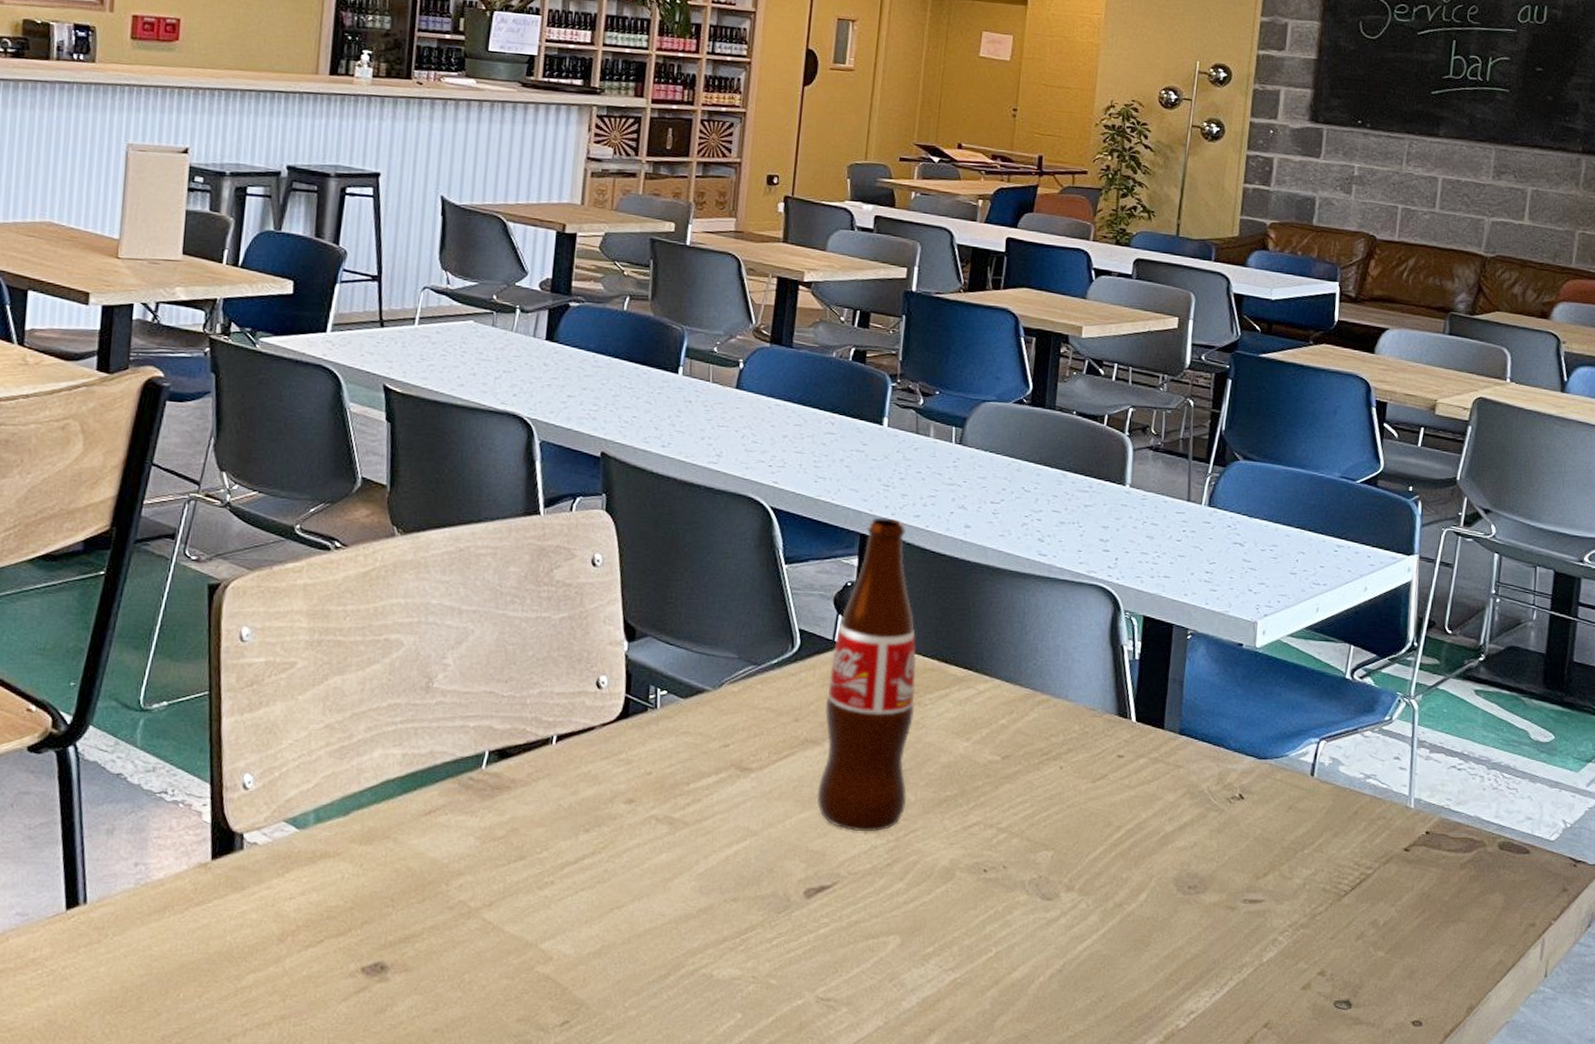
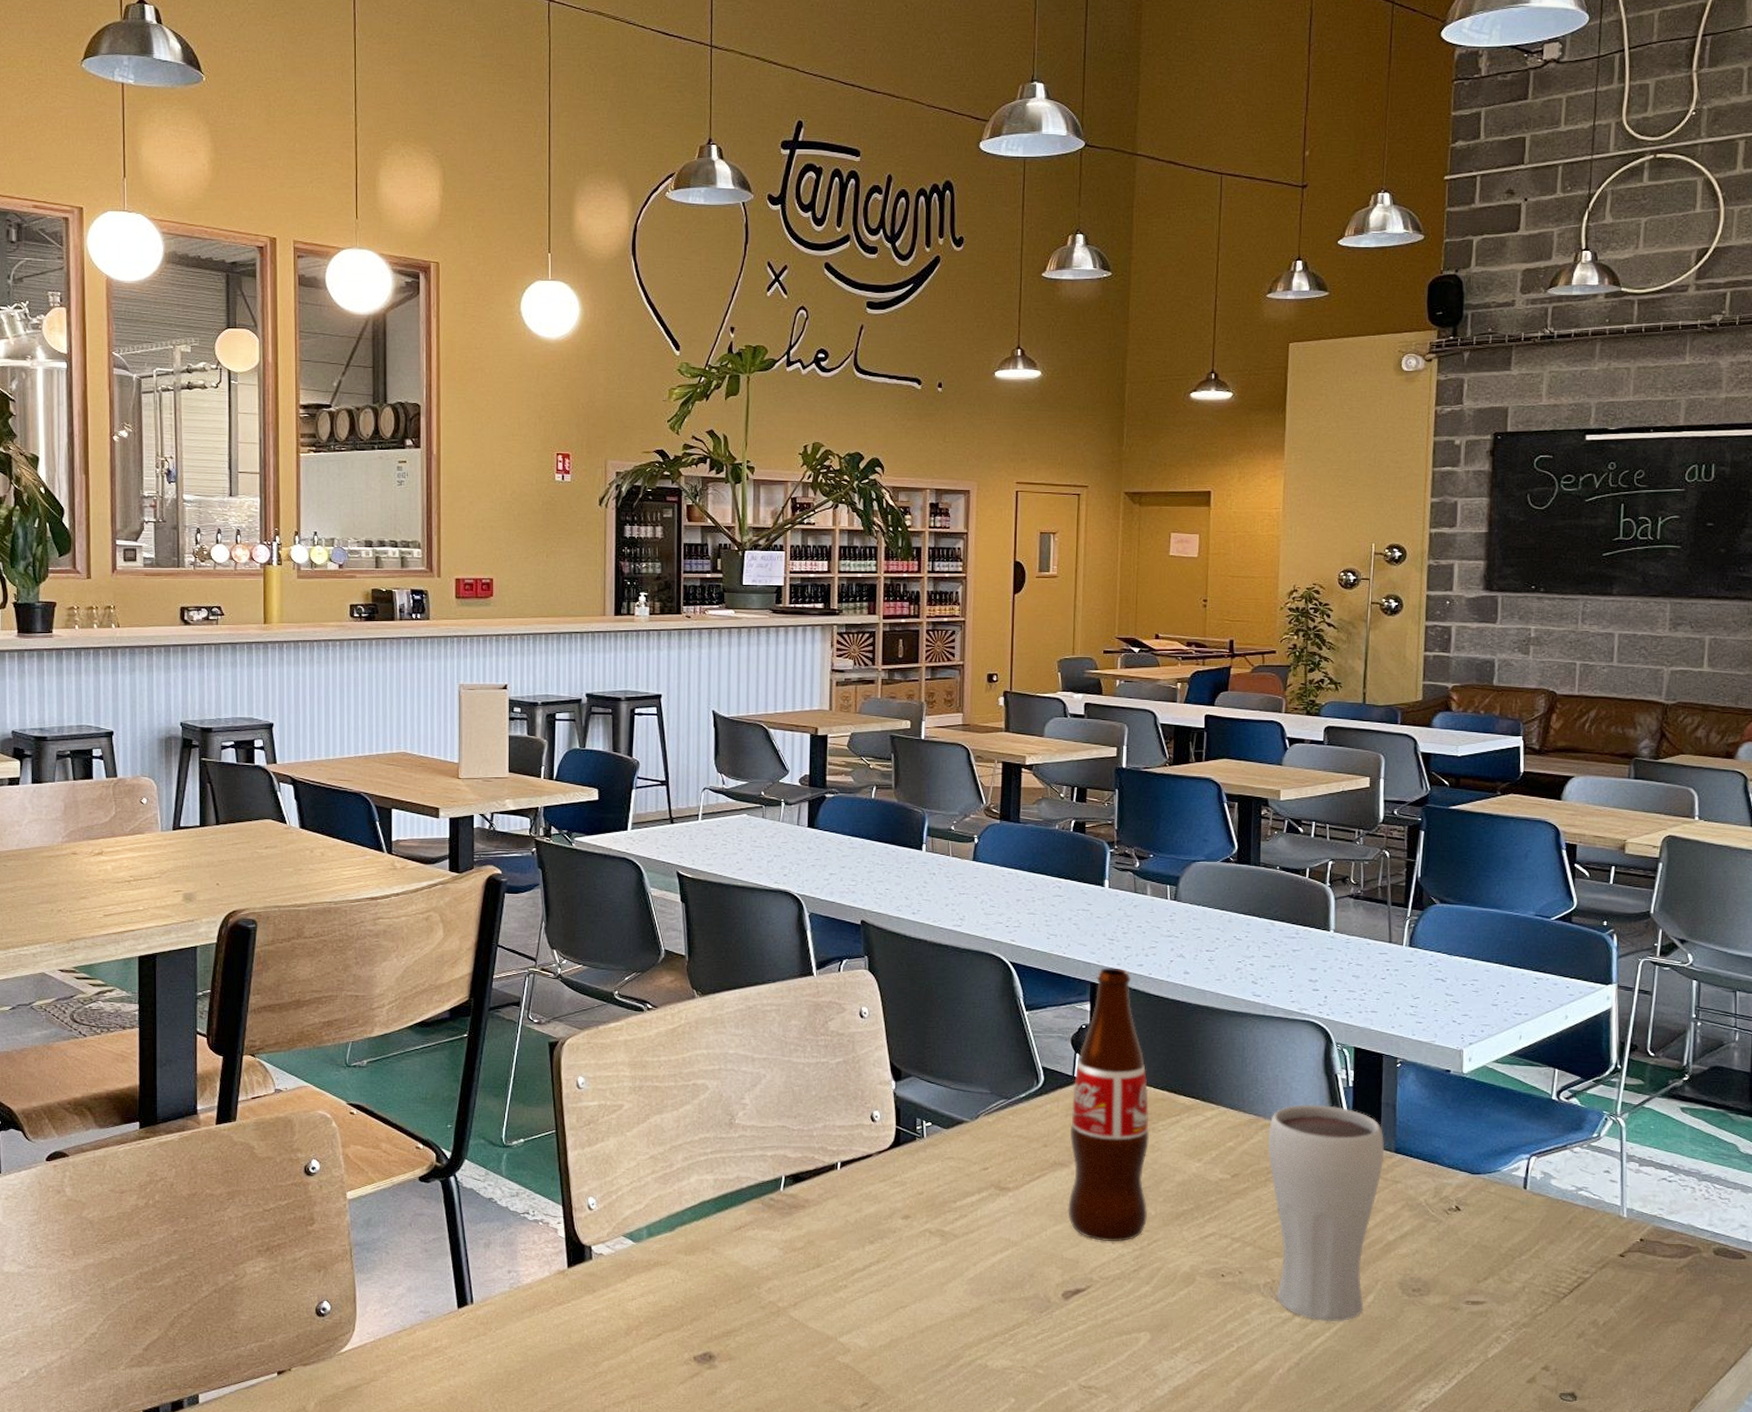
drinking glass: none [1041,678,1169,923] -> present [1268,1104,1385,1322]

